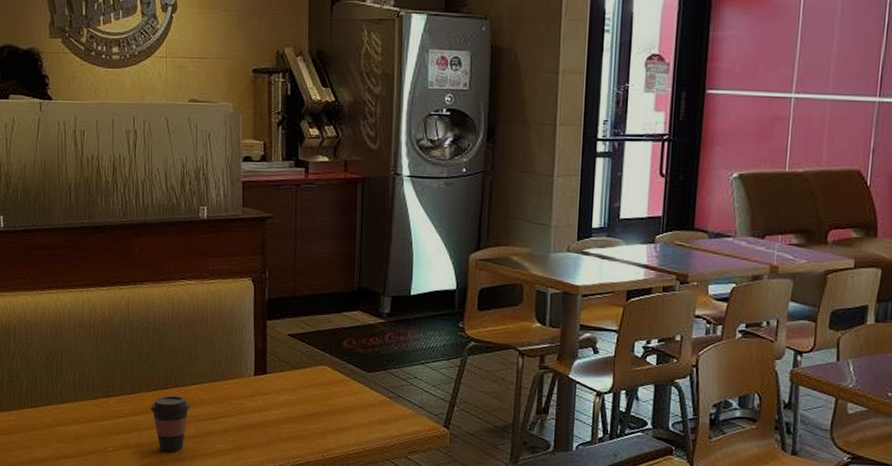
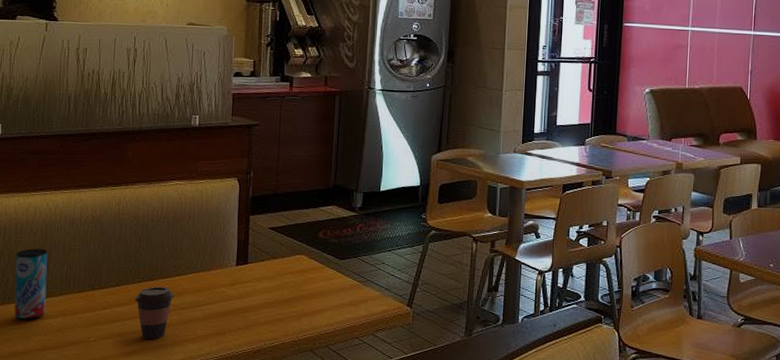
beverage can: none [28,351,62,427] -> present [14,248,48,321]

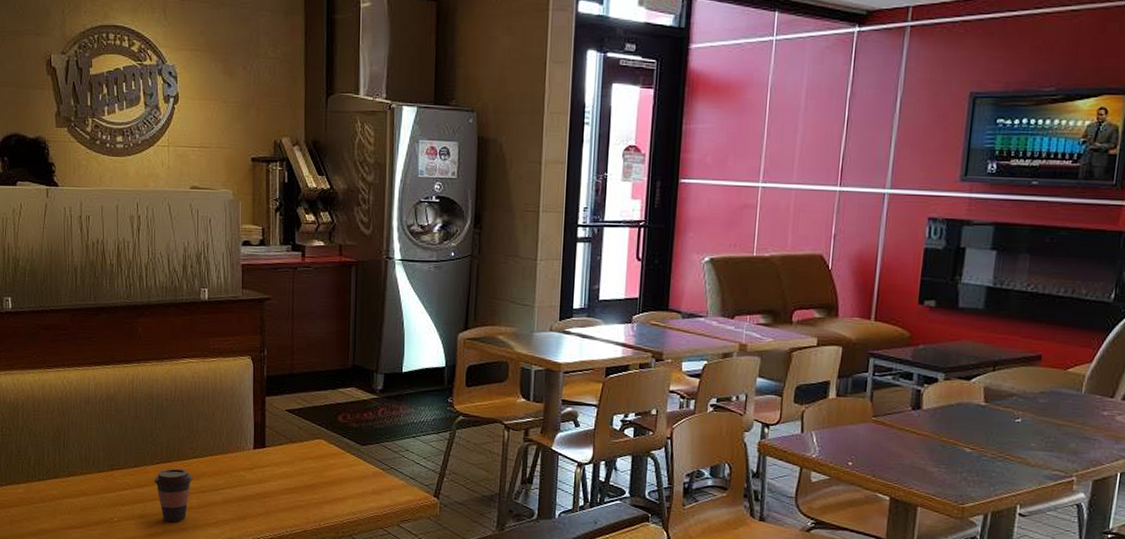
beverage can: present [14,248,48,321] -> none [36,427,69,499]

